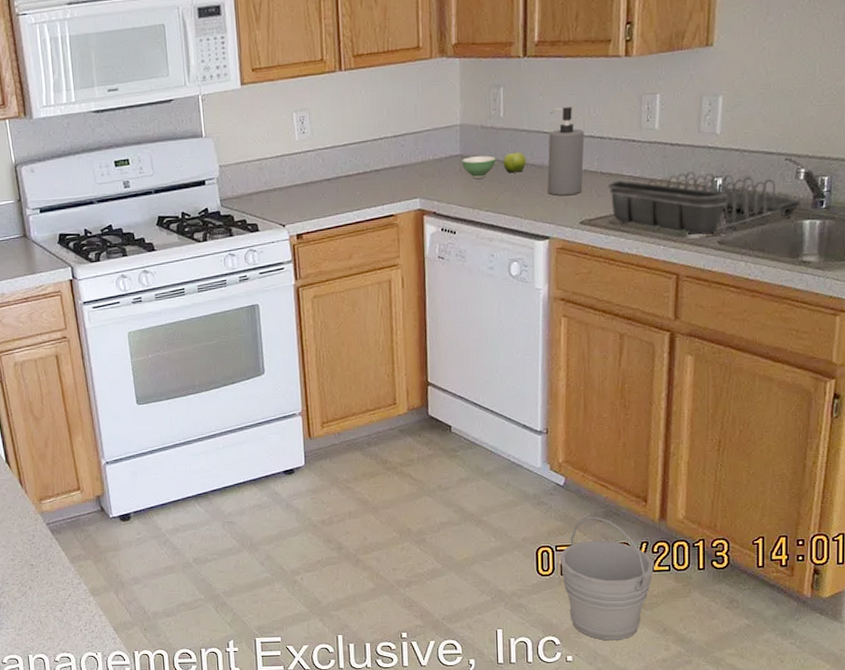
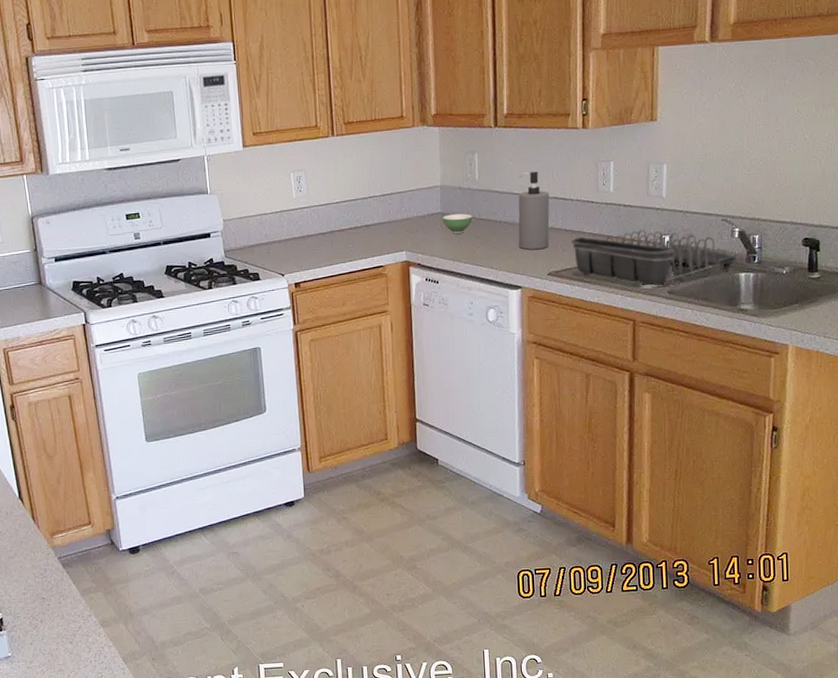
fruit: present [502,151,527,173] -> none [478,210,500,230]
bucket: present [559,516,655,641] -> none [538,541,624,658]

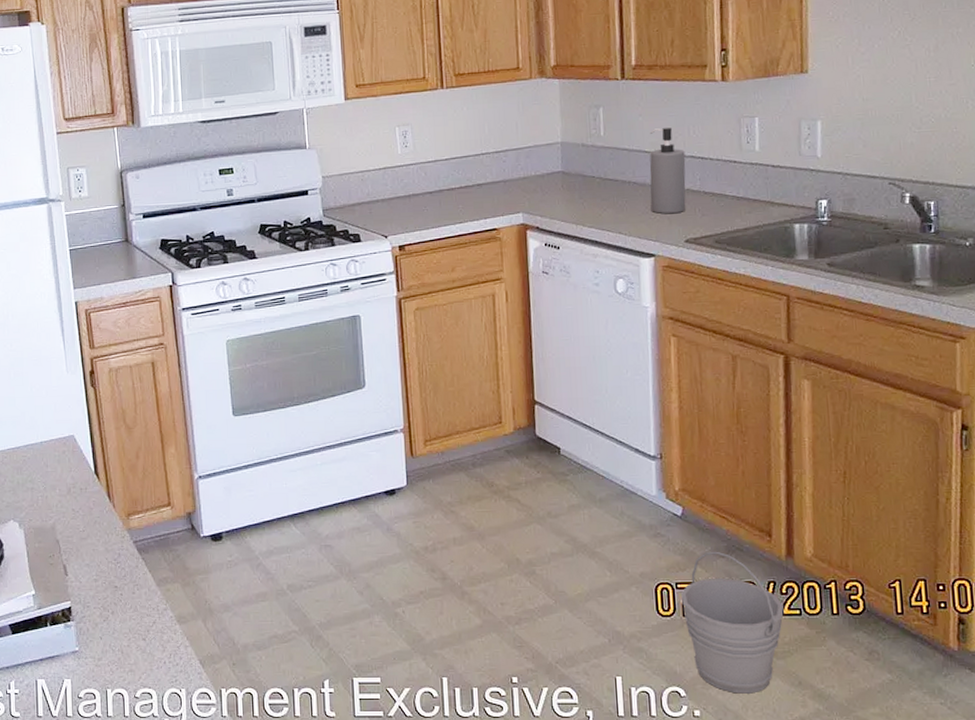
bowl: present [441,213,474,234] -> none [562,173,599,195]
bucket: none [538,541,624,658] -> present [680,551,785,694]
dish rack: present [571,229,737,286] -> none [711,192,909,257]

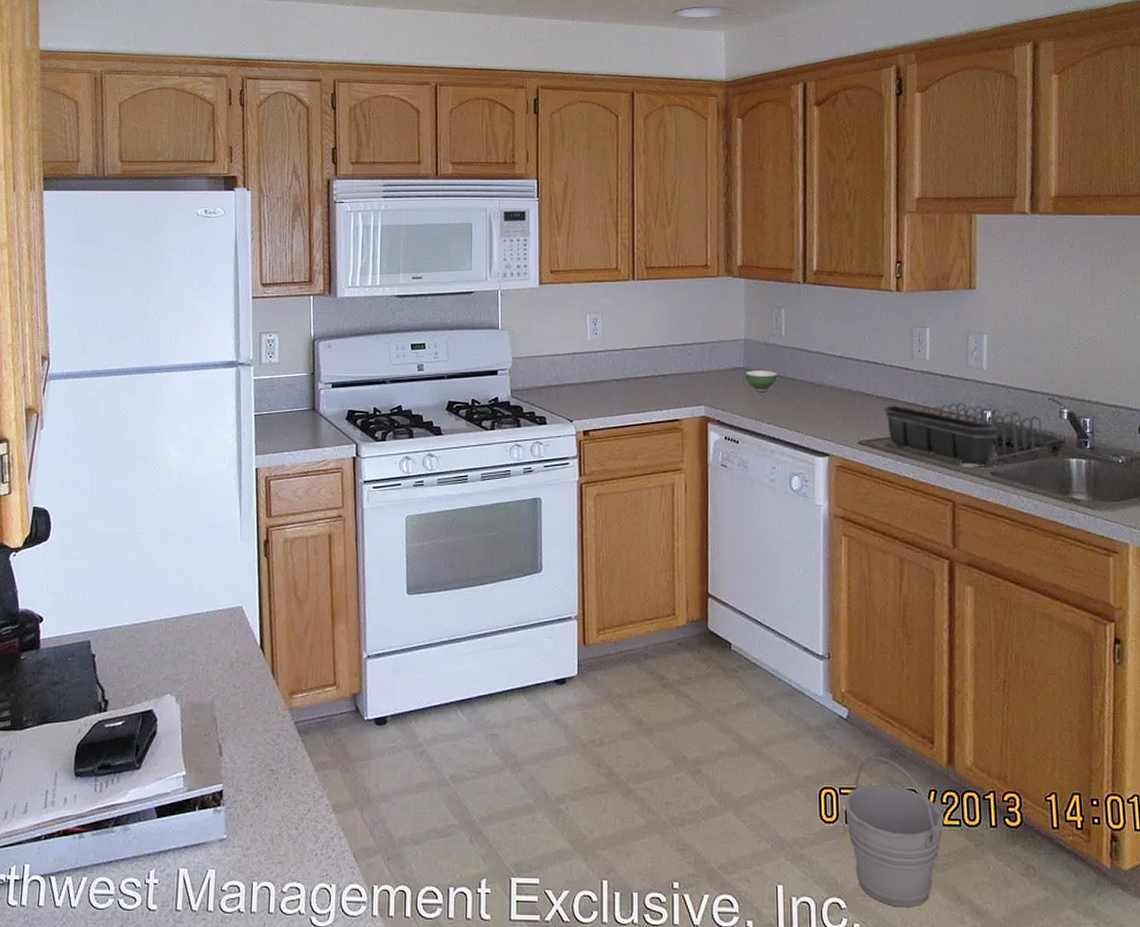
bowl: none [562,173,599,195] -> present [744,370,779,391]
soap dispenser: present [649,128,686,214] -> none [826,332,861,416]
dish rack: none [711,192,909,257] -> present [884,402,1067,466]

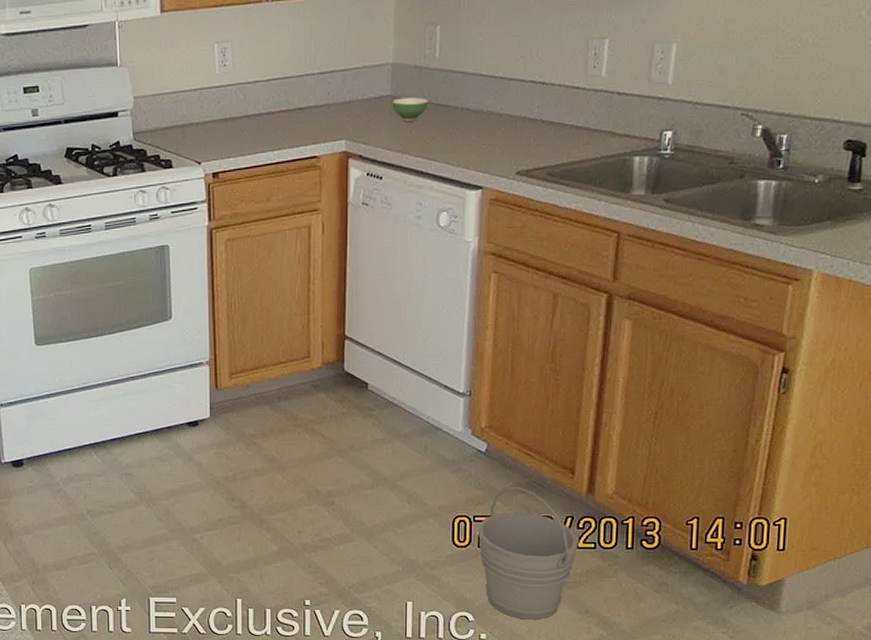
dish rack: present [884,402,1067,466] -> none [548,122,757,192]

